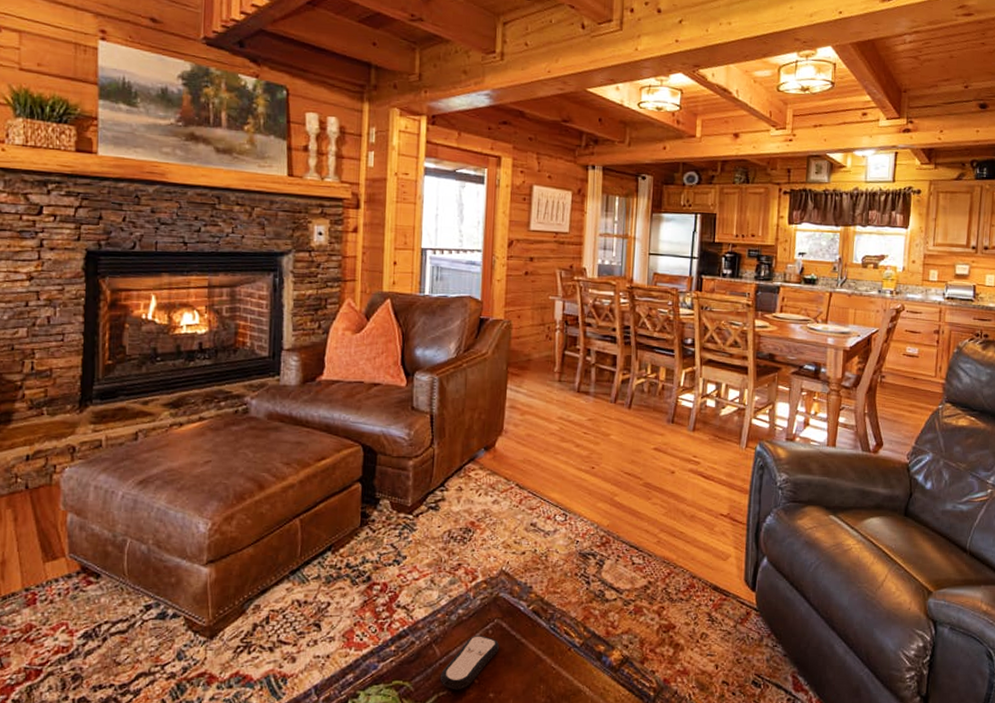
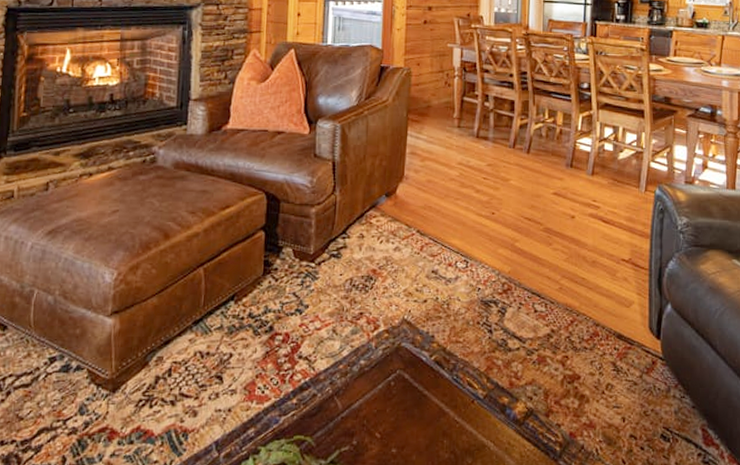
remote control: present [439,634,500,690] -> none [341,386,402,445]

